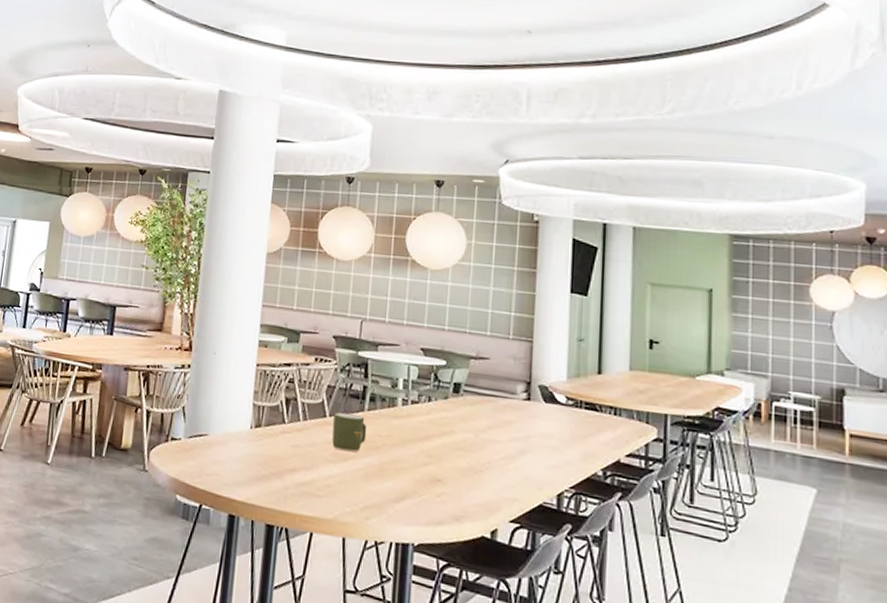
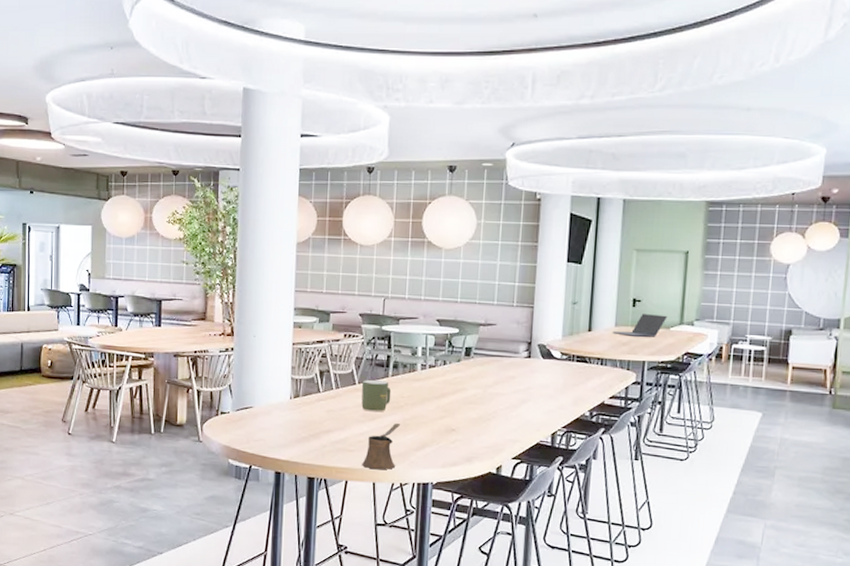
coffee pot: none [330,467,378,523] -> present [362,423,401,470]
laptop: none [626,358,692,387] -> present [612,314,668,337]

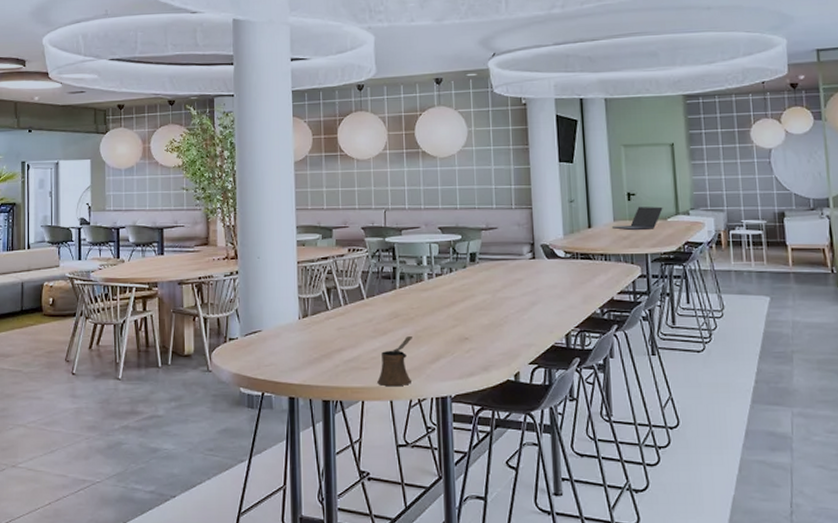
mug: present [361,379,392,413] -> none [369,292,401,326]

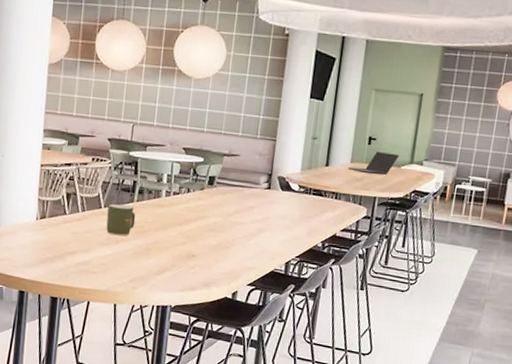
mug: none [369,292,401,326] -> present [106,204,136,236]
coffee pot: present [377,336,413,387] -> none [104,247,144,292]

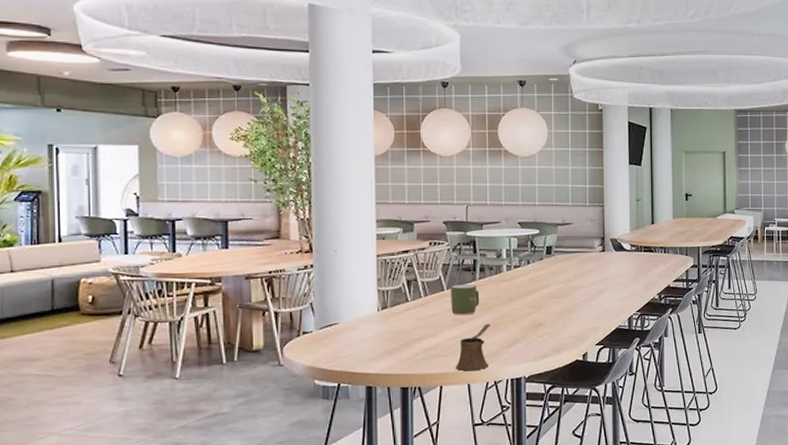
coffee pot: none [104,247,144,292] -> present [456,324,491,372]
laptop: present [347,152,399,175] -> none [671,206,714,226]

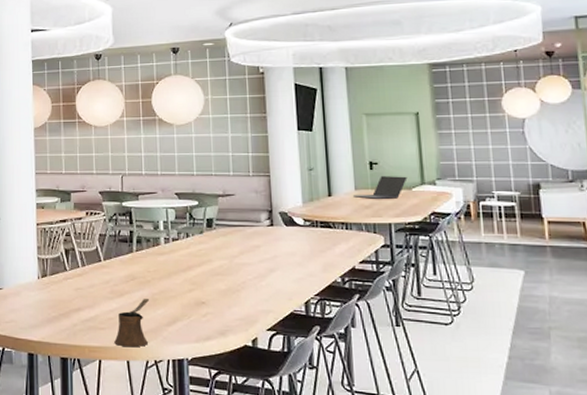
mug: present [450,284,480,316] -> none [107,255,138,288]
laptop: none [671,206,714,226] -> present [352,176,408,199]

